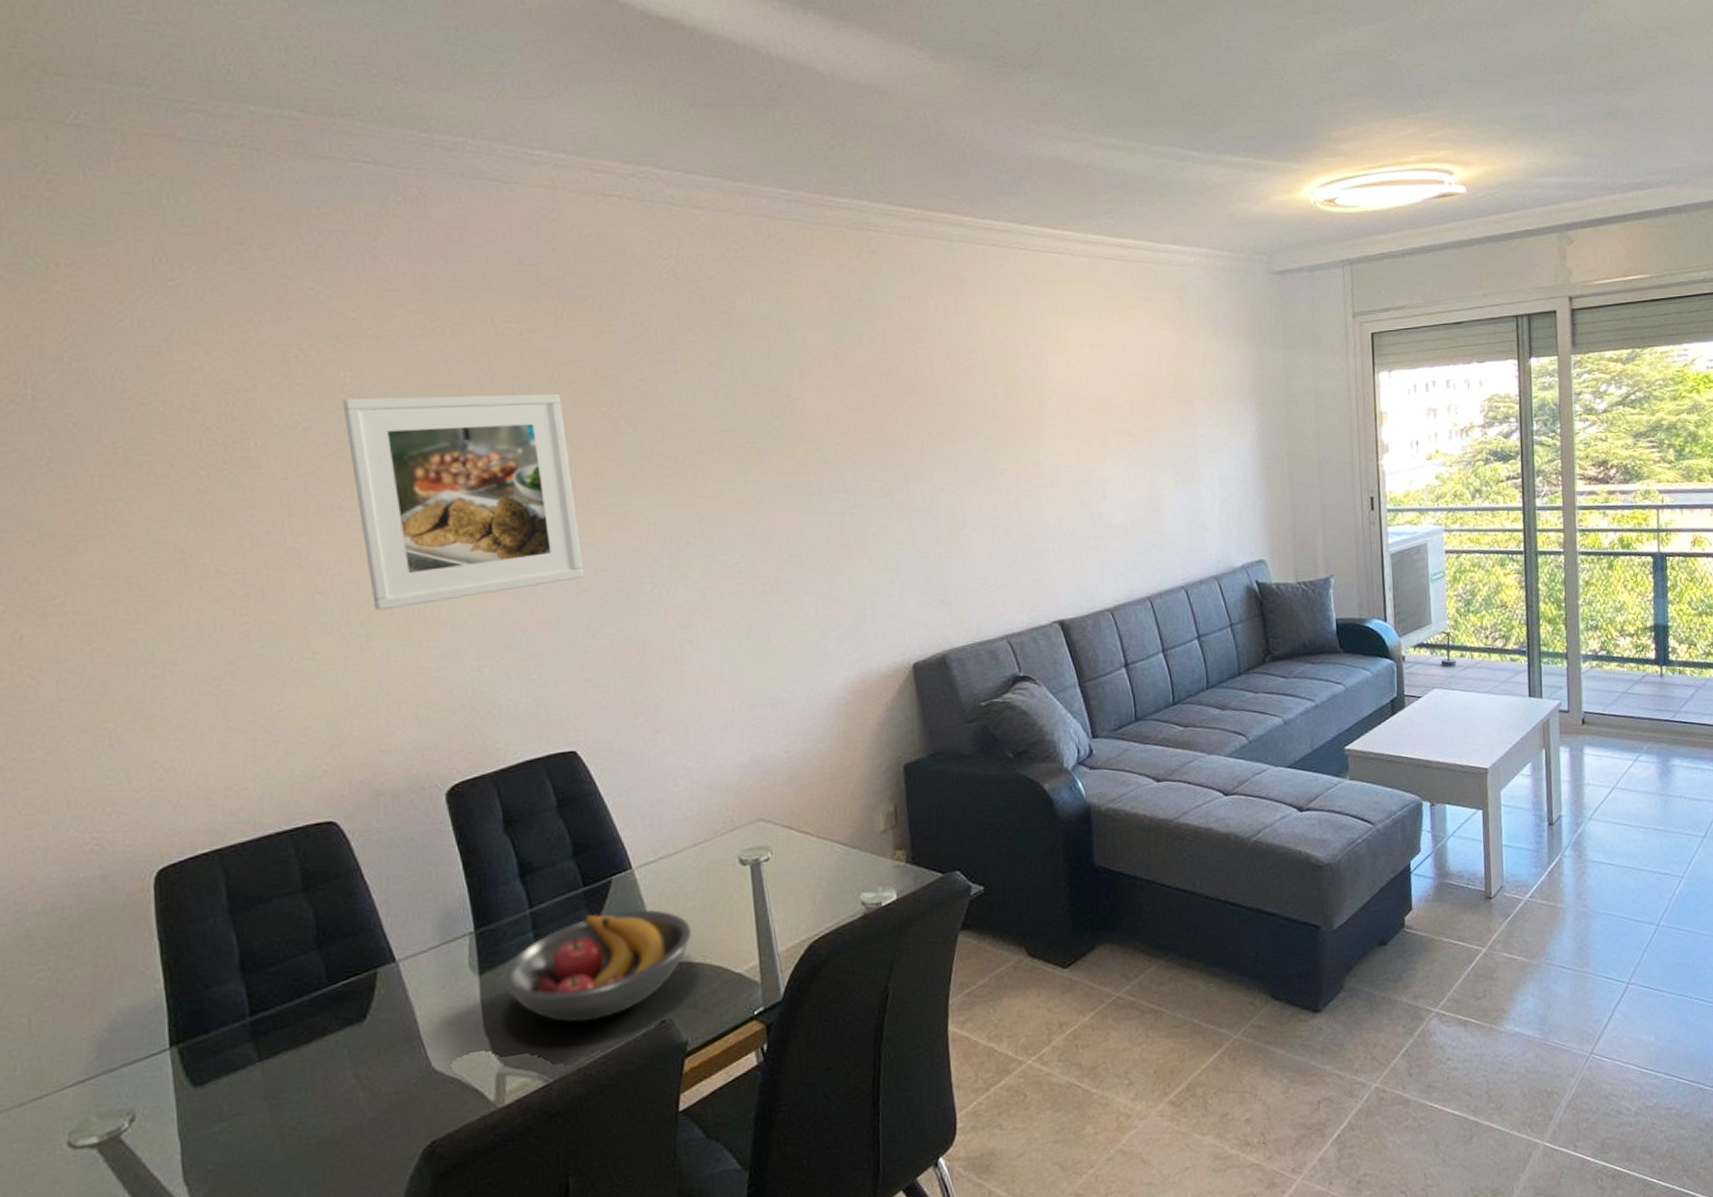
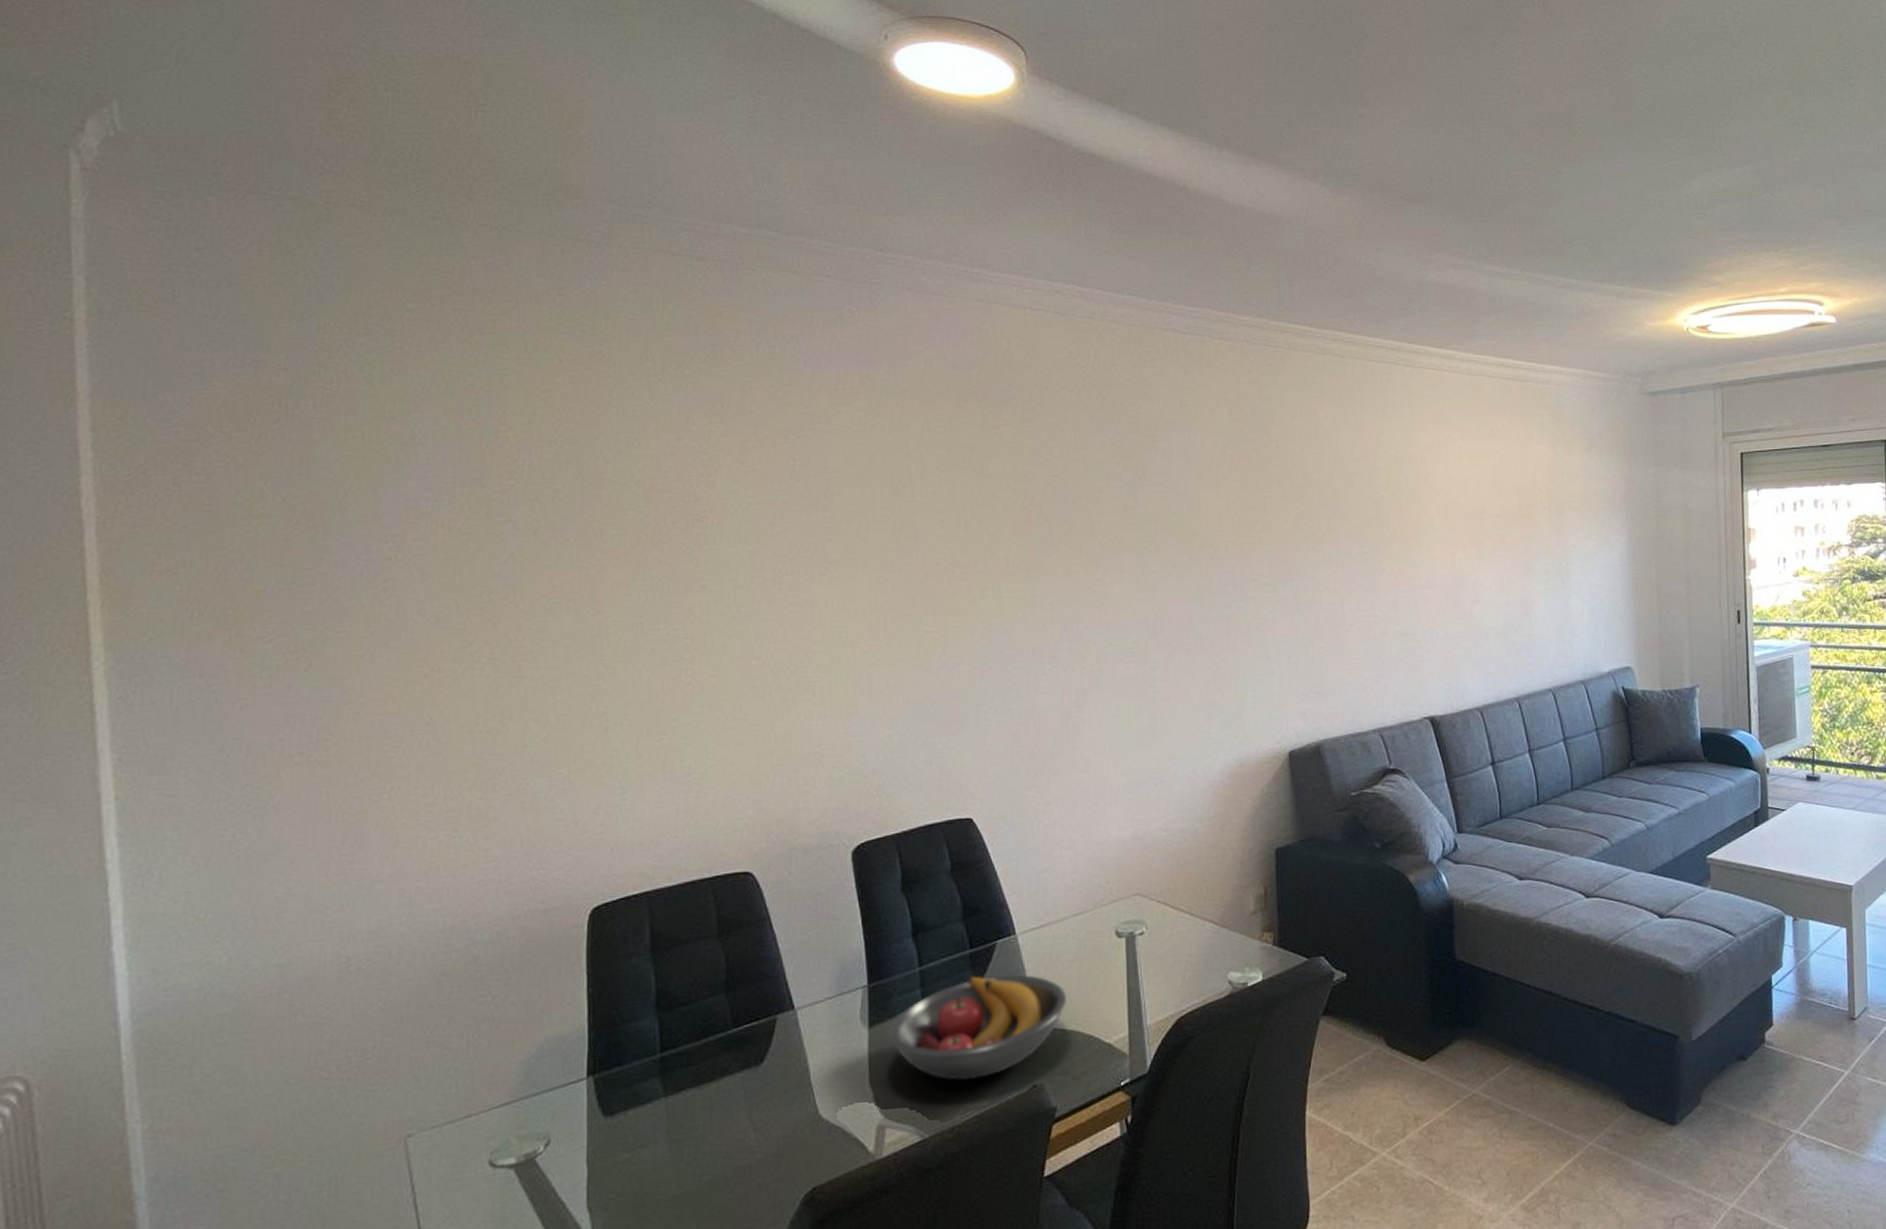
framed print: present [342,393,585,611] -> none [790,484,991,678]

